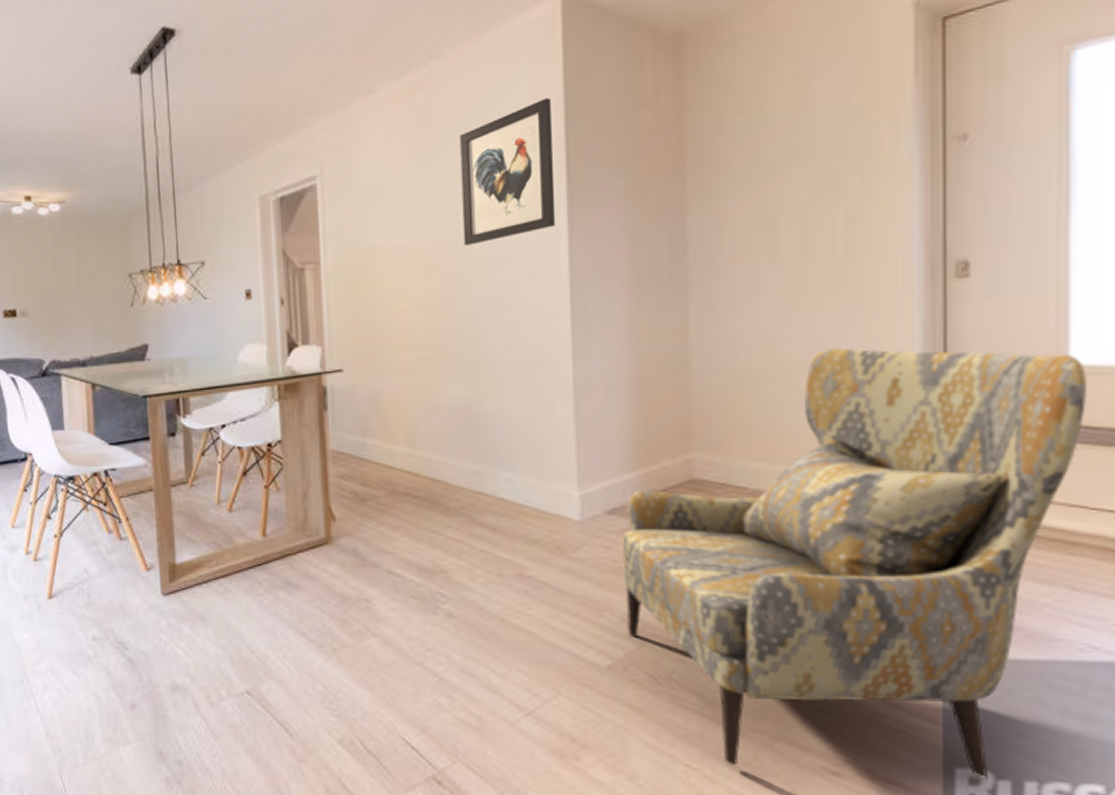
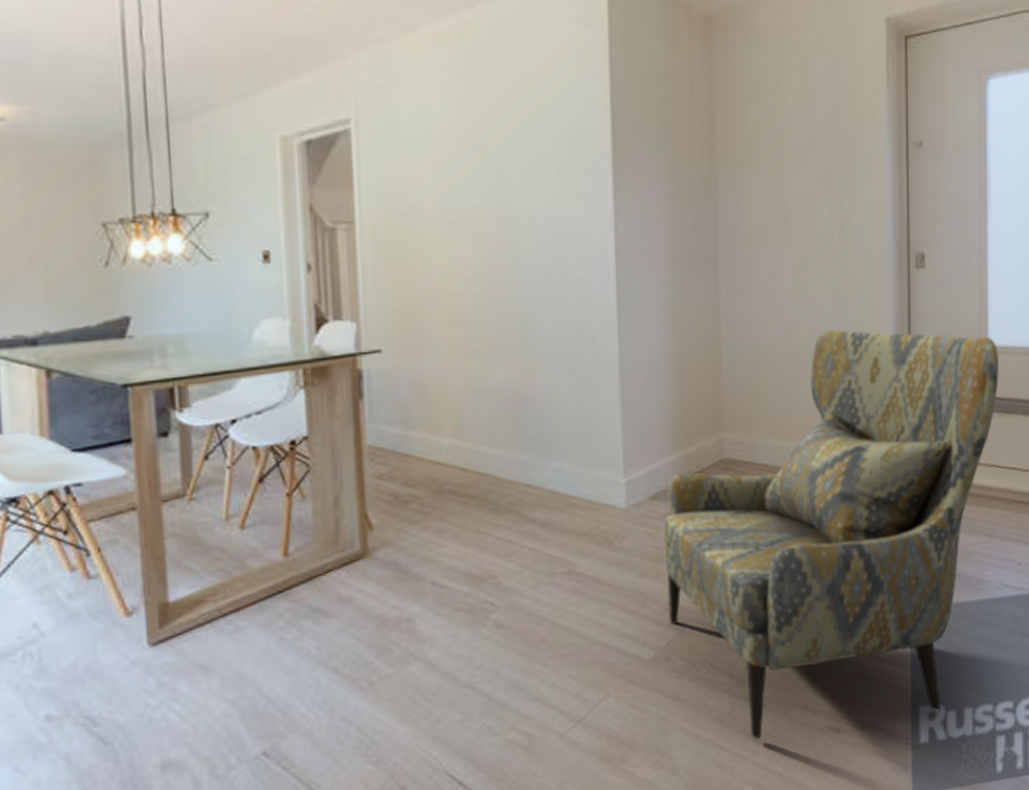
wall art: present [459,98,556,246] -> none [508,62,603,213]

